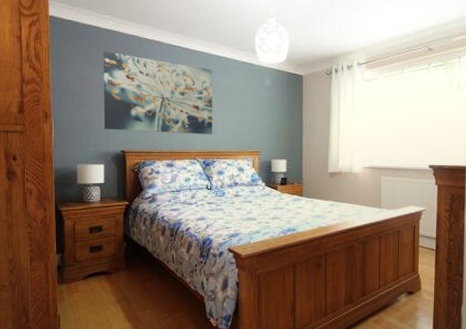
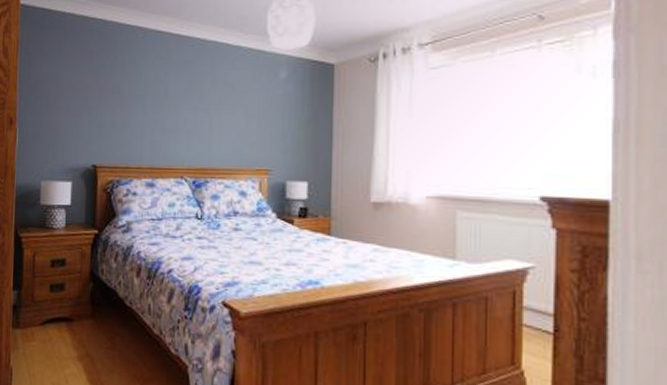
wall art: present [103,51,213,134] -> none [73,42,210,146]

